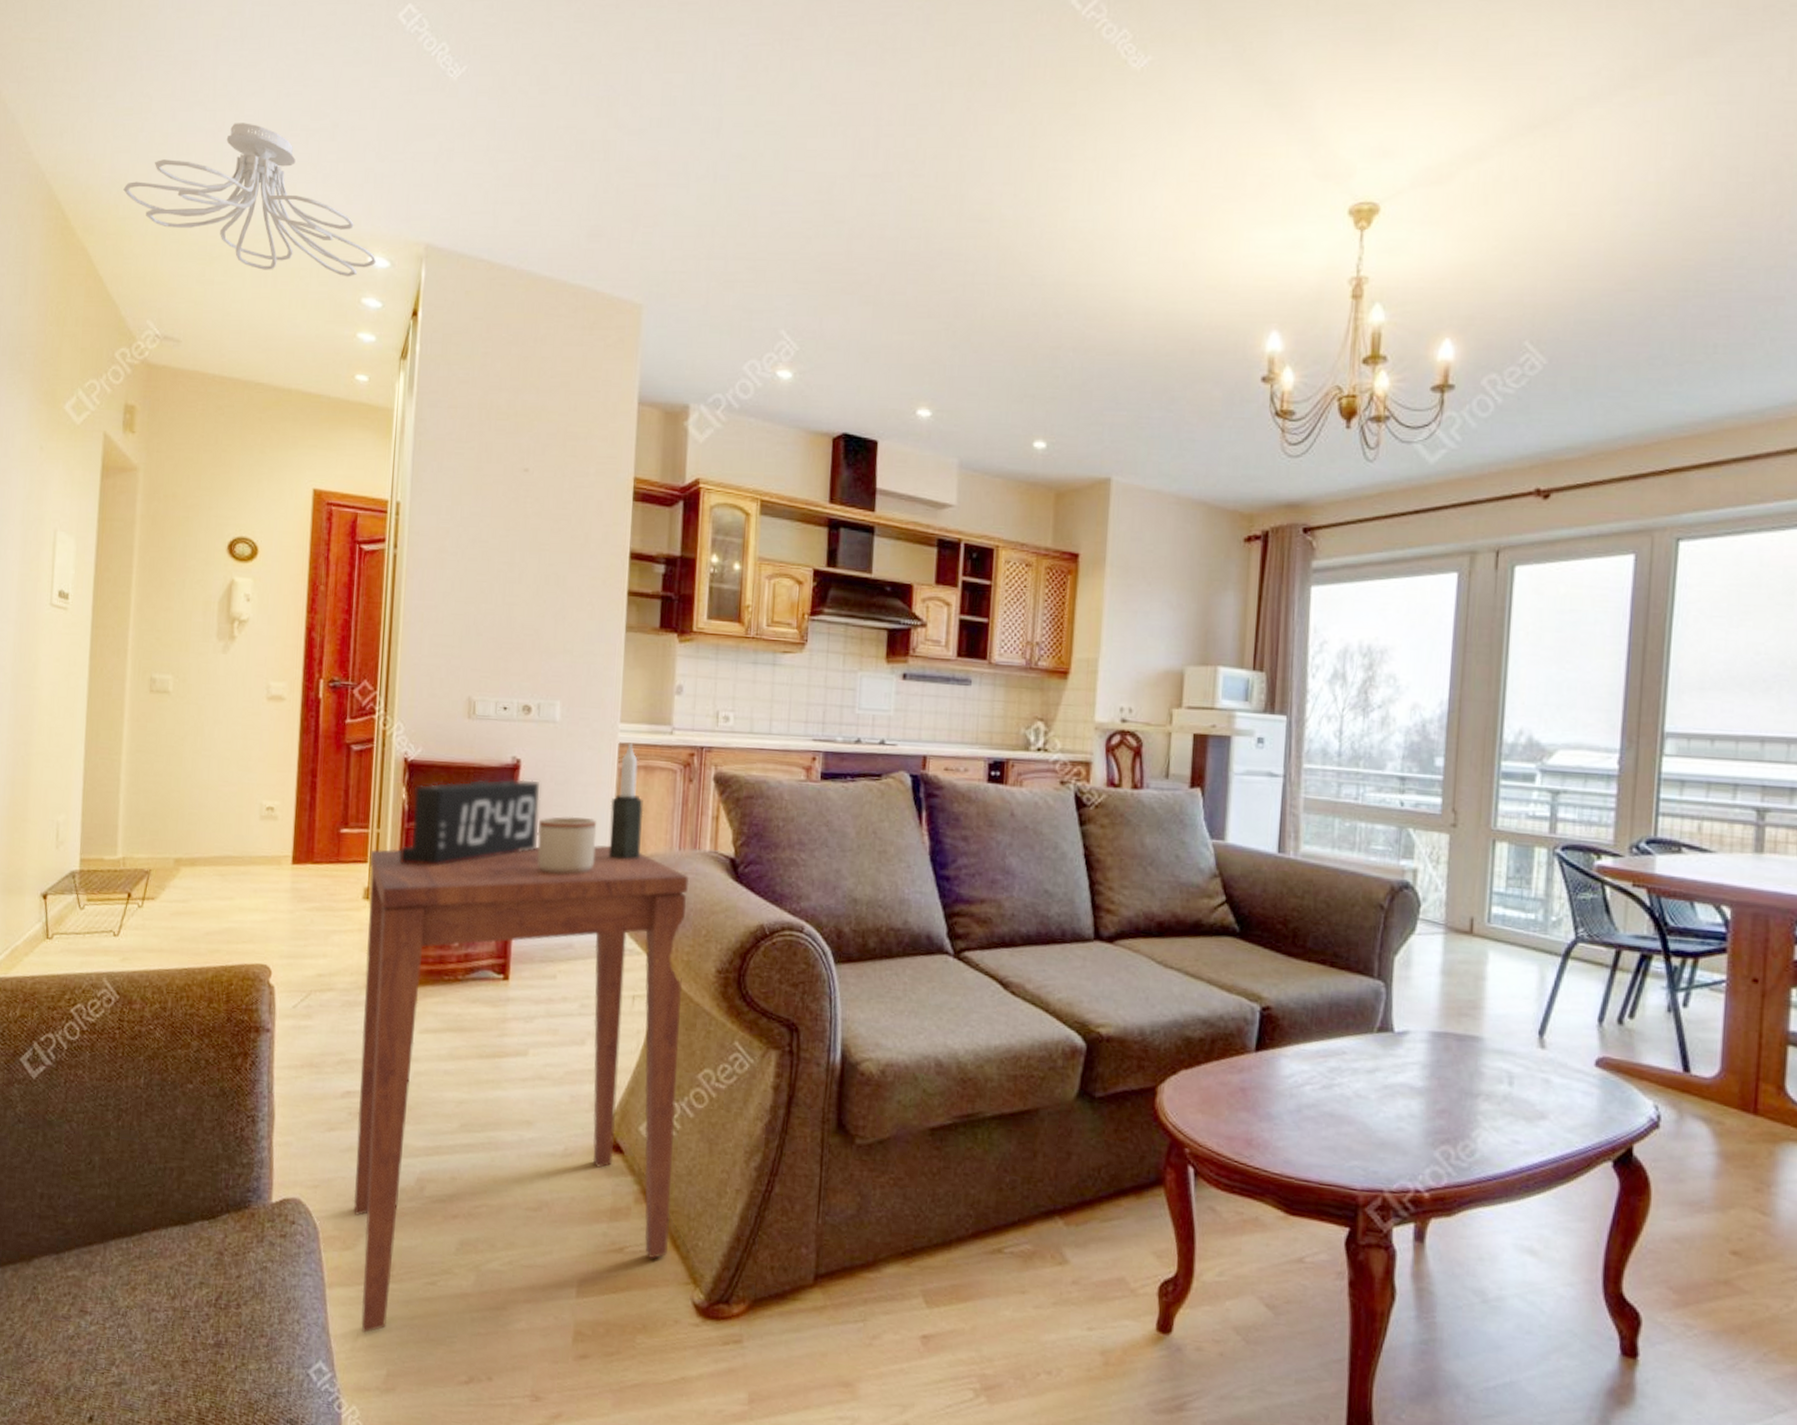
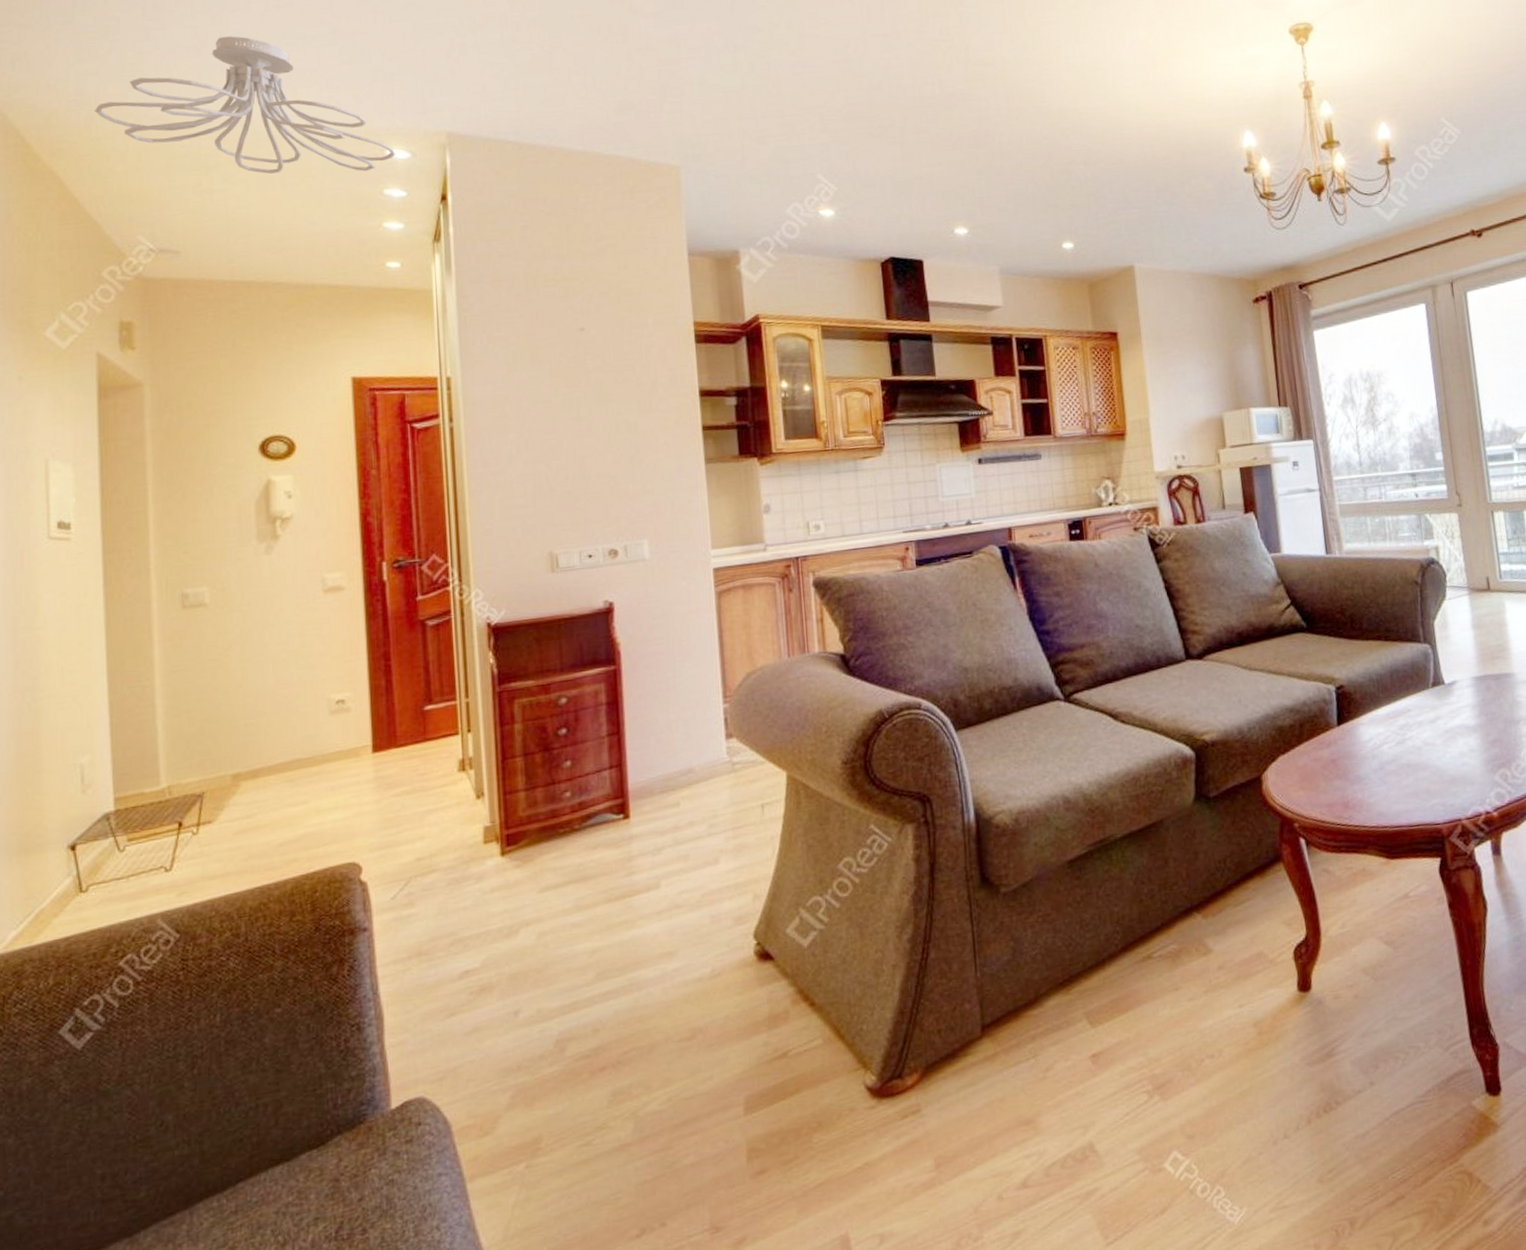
side table: present [353,845,690,1333] -> none [462,666,833,1218]
alarm clock: present [399,778,542,867] -> none [492,619,641,727]
mug: present [537,816,597,875] -> none [639,644,704,706]
candle: present [608,743,644,860] -> none [712,566,750,679]

